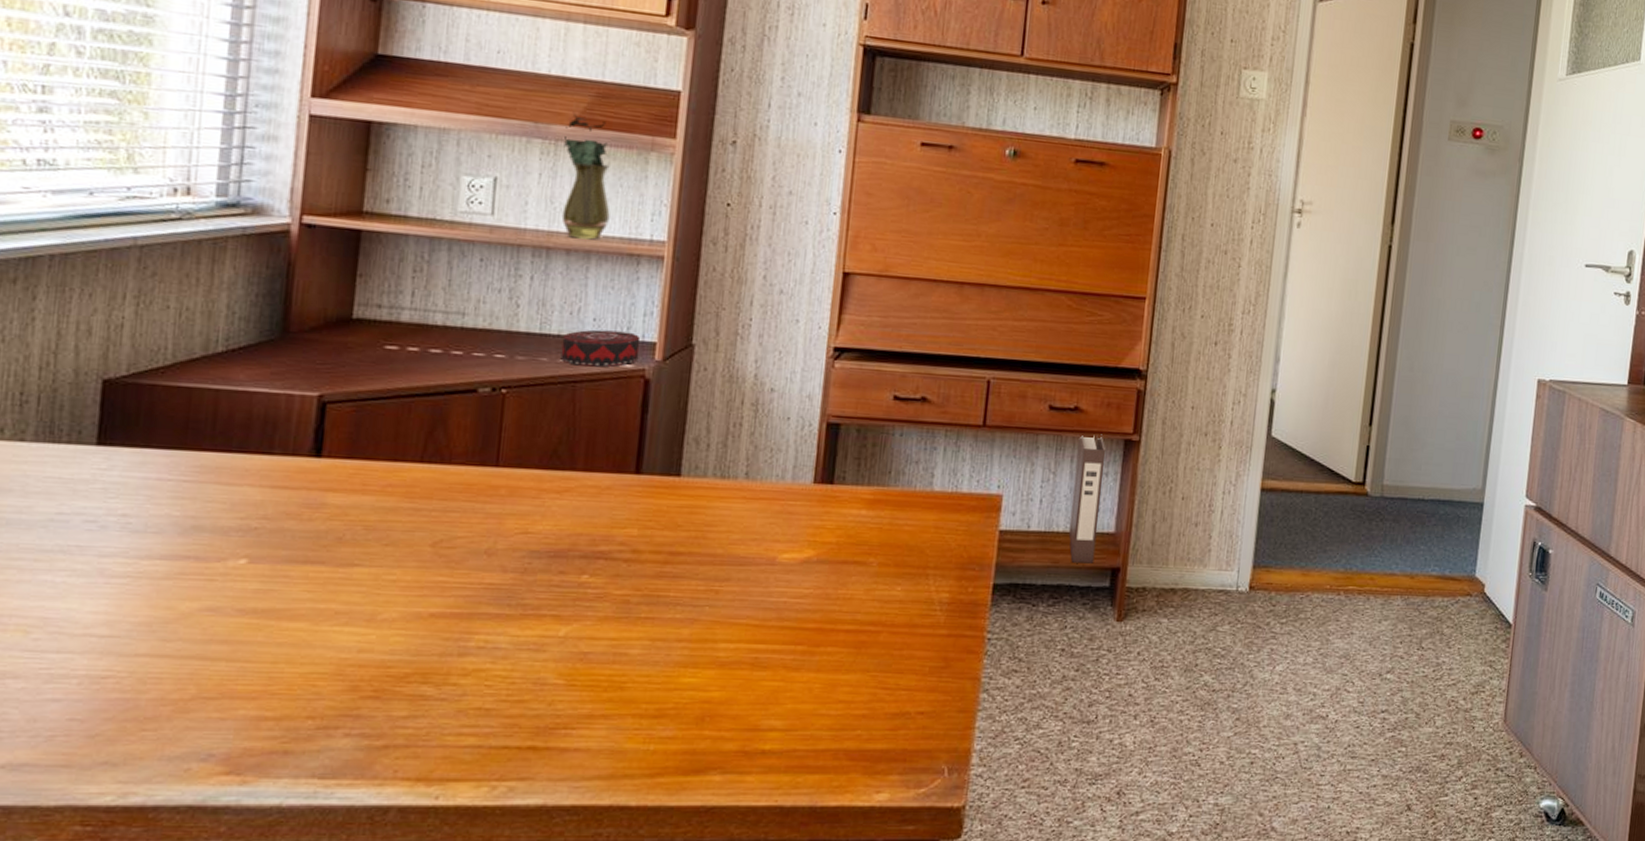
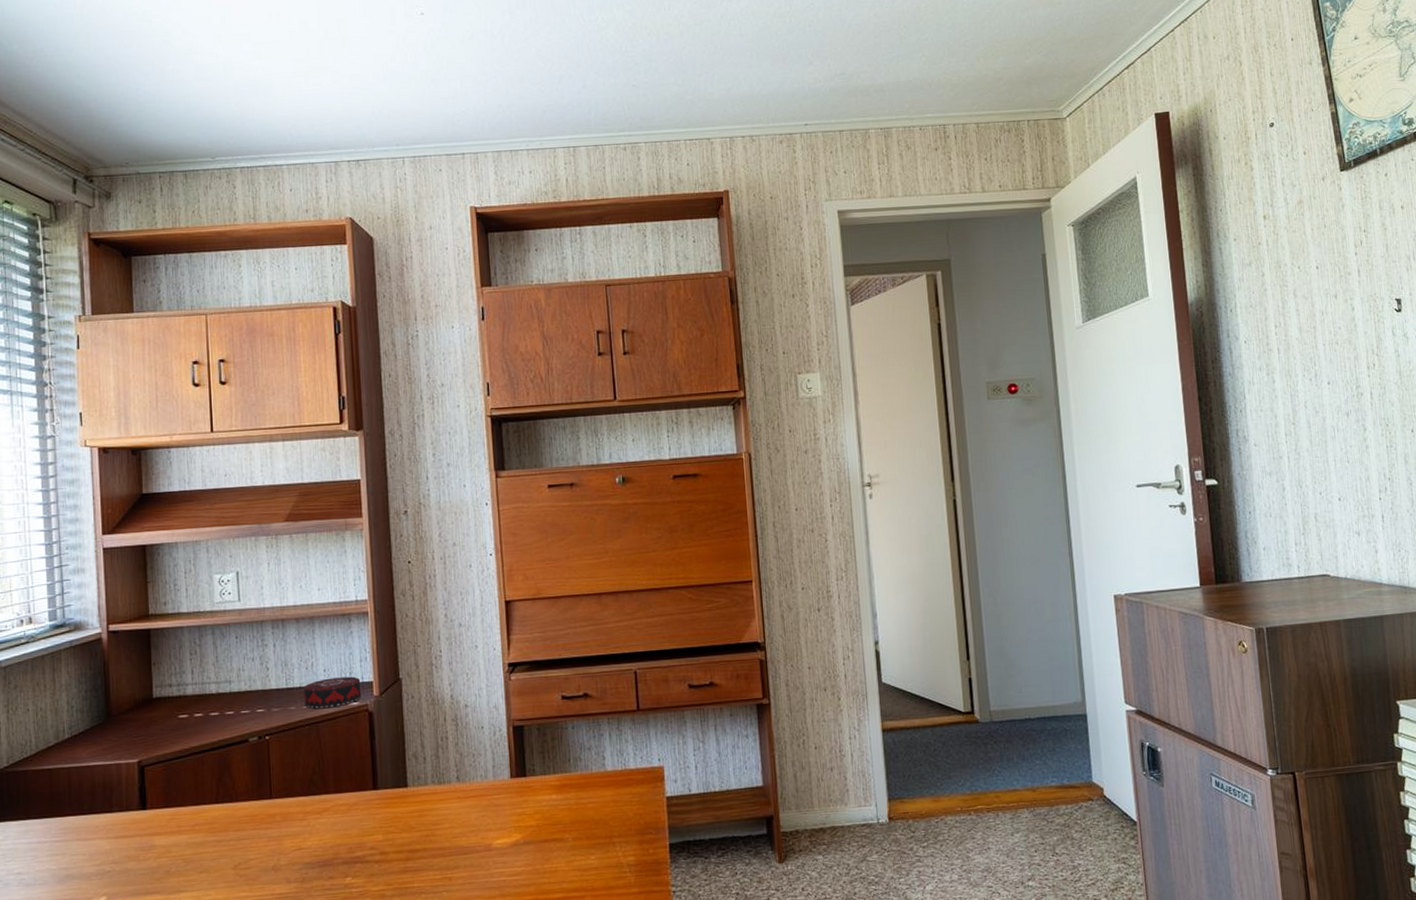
vase: present [561,114,611,240] -> none [281,512,324,609]
binder: present [1068,434,1106,564] -> none [718,702,750,817]

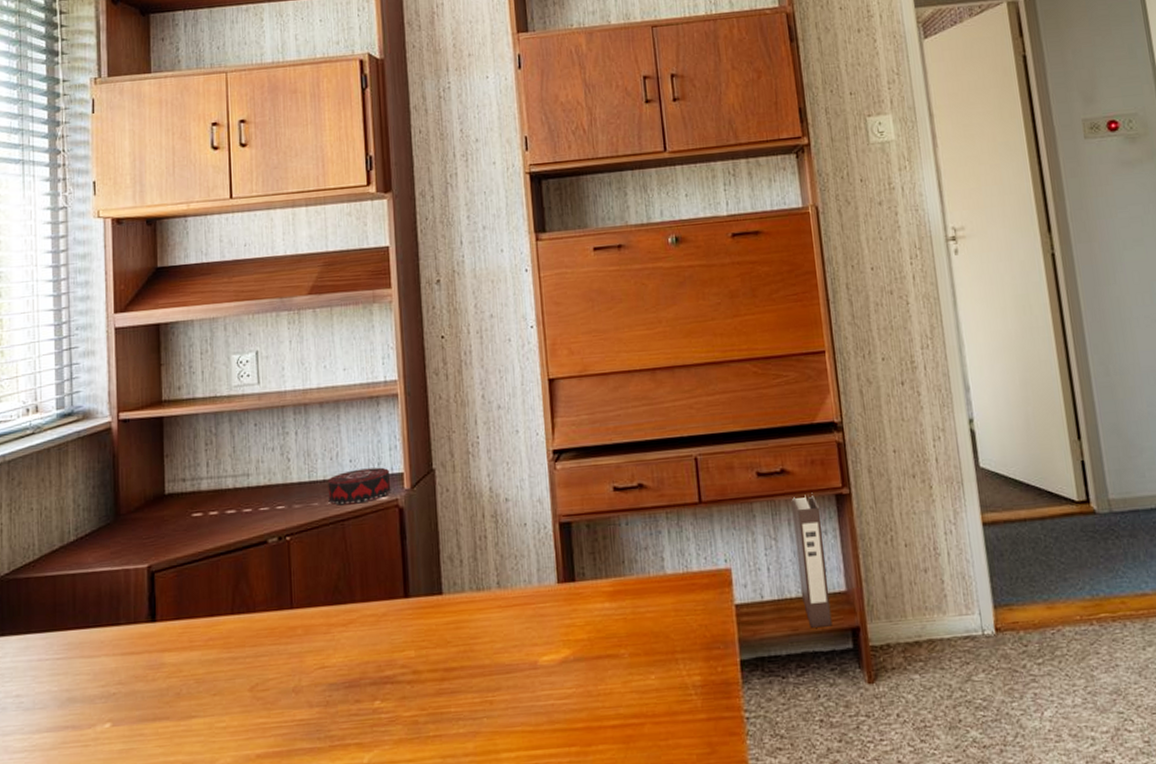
binder: none [718,702,750,817] -> present [791,492,833,628]

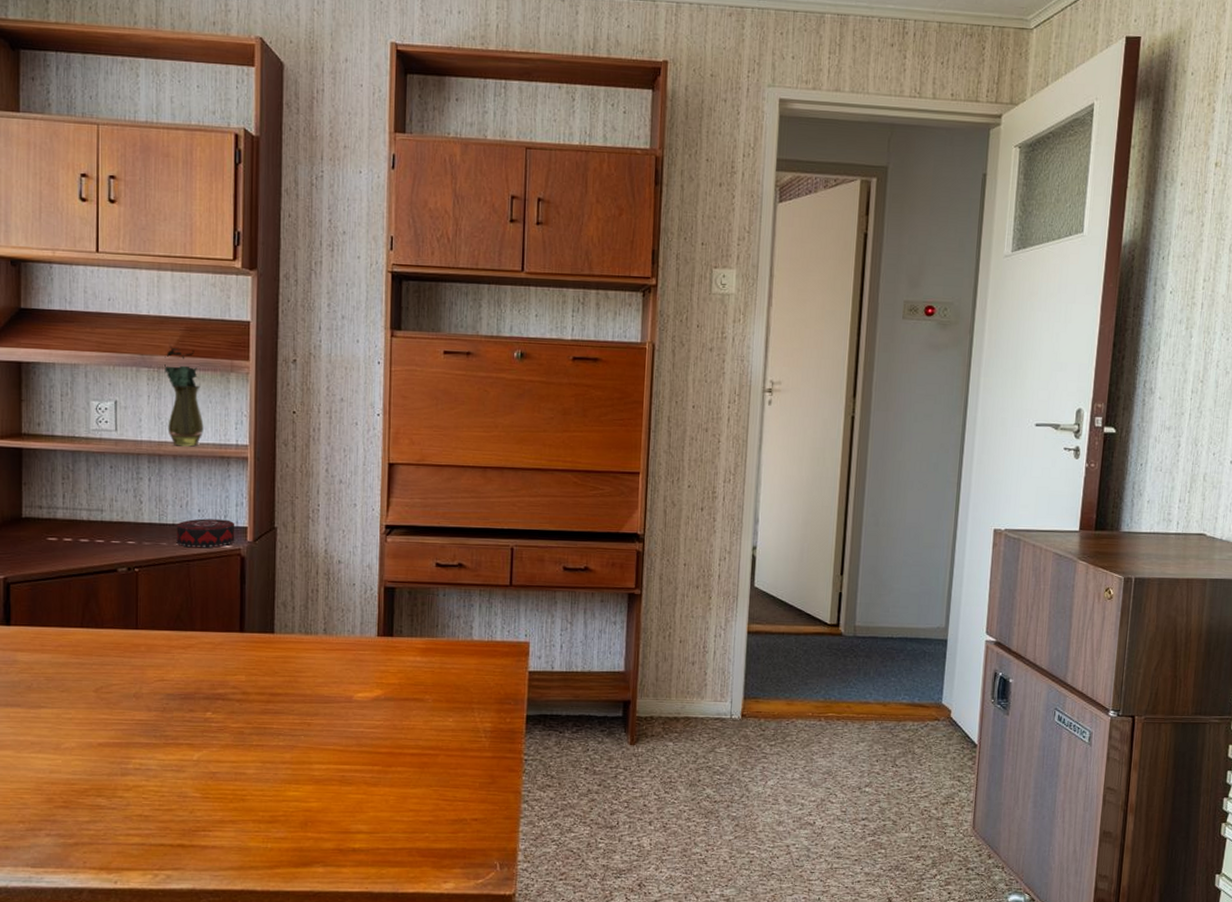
vase: none [304,284,350,392] -> present [164,345,204,447]
binder: present [791,492,833,628] -> none [586,589,613,697]

